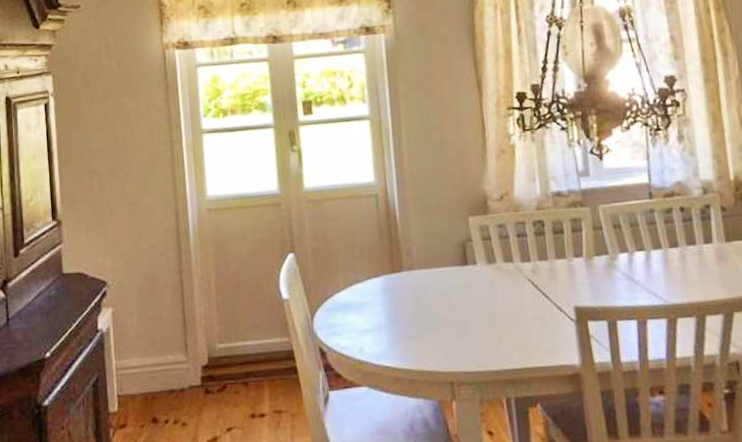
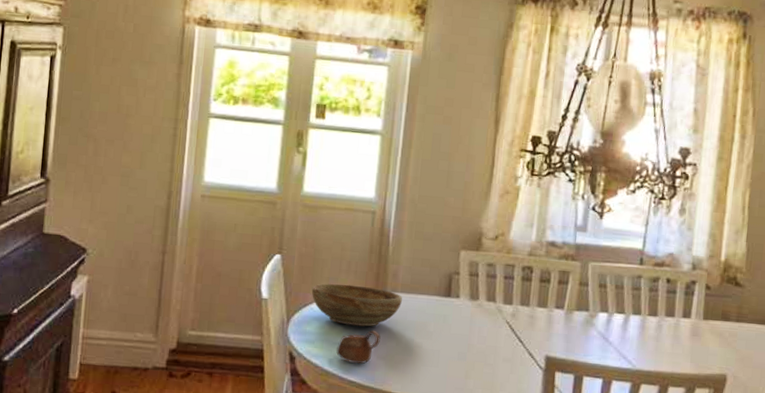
bowl: none [329,269,421,311] -> present [311,283,402,327]
cup: none [364,312,407,349] -> present [335,330,381,364]

